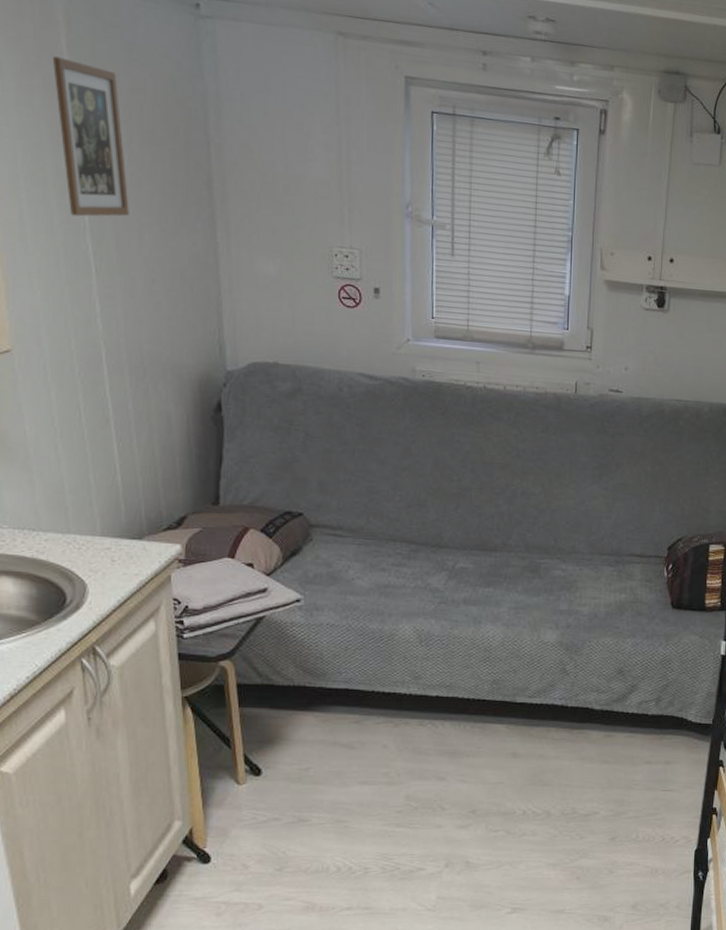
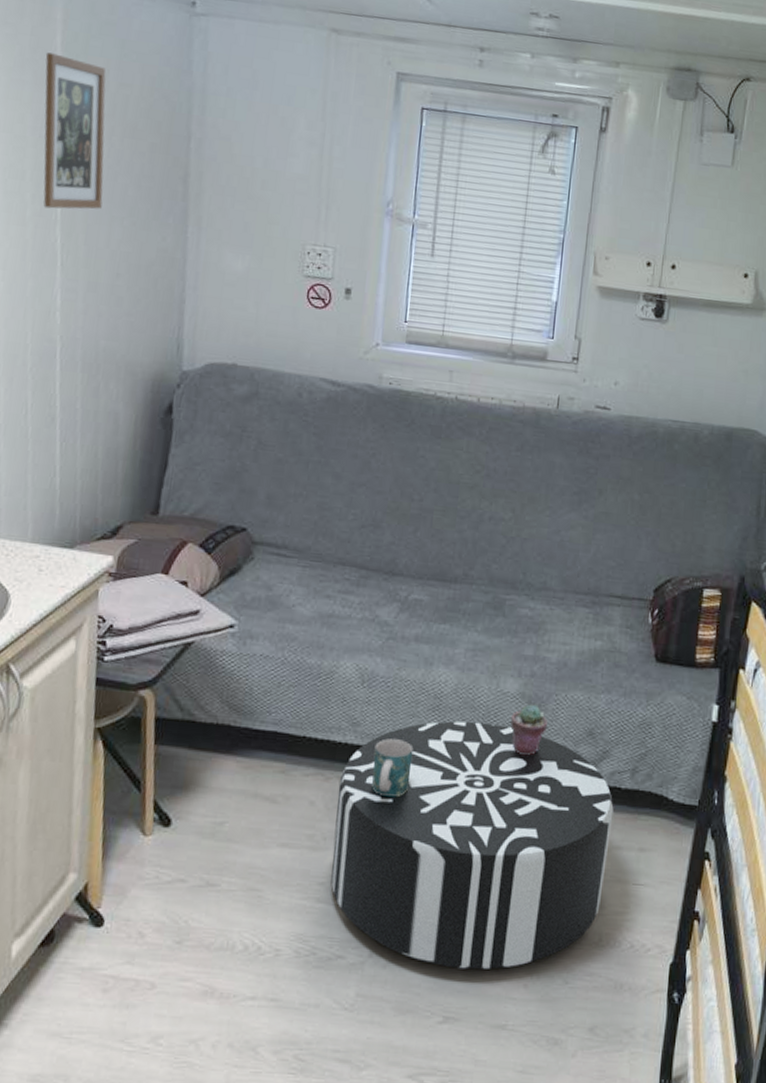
pouf: none [407,668,643,870] -> present [331,721,614,970]
mug: none [436,688,469,736] -> present [372,739,412,798]
potted succulent: none [552,650,583,693] -> present [510,704,547,755]

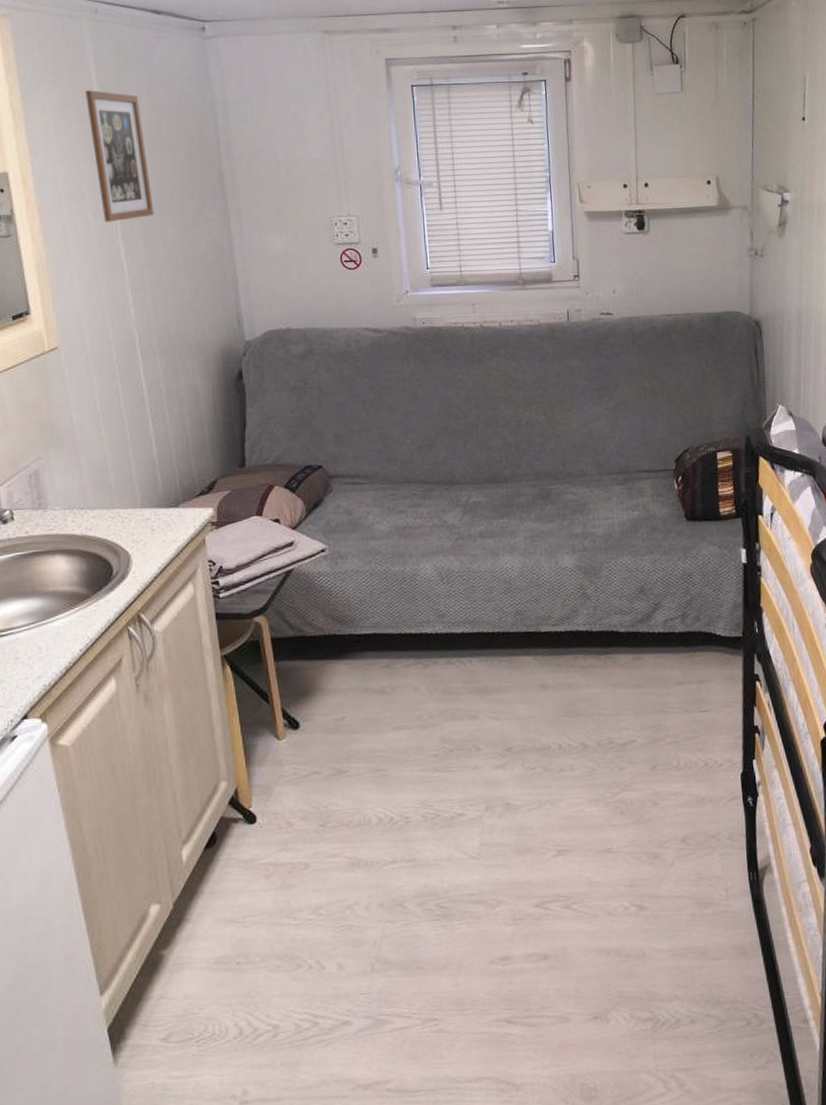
pouf: present [331,721,614,970] -> none [436,596,674,808]
mug: present [372,739,412,798] -> none [461,622,496,673]
potted succulent: present [510,704,547,755] -> none [572,574,604,618]

